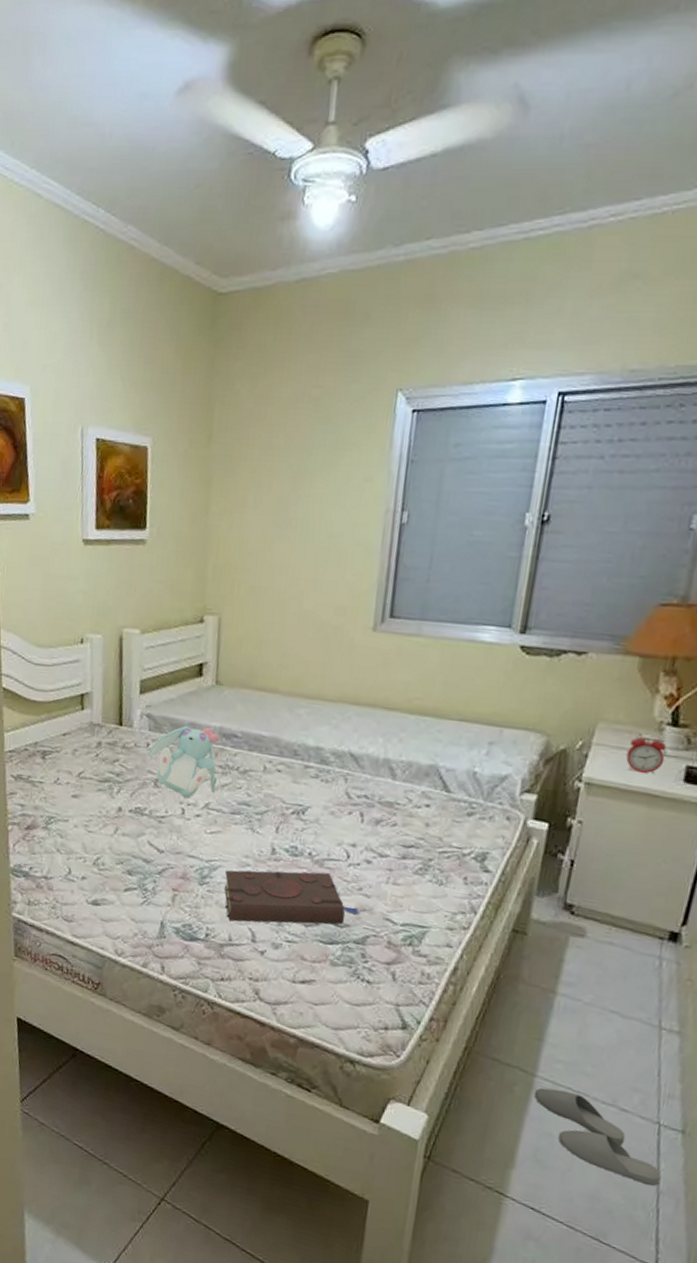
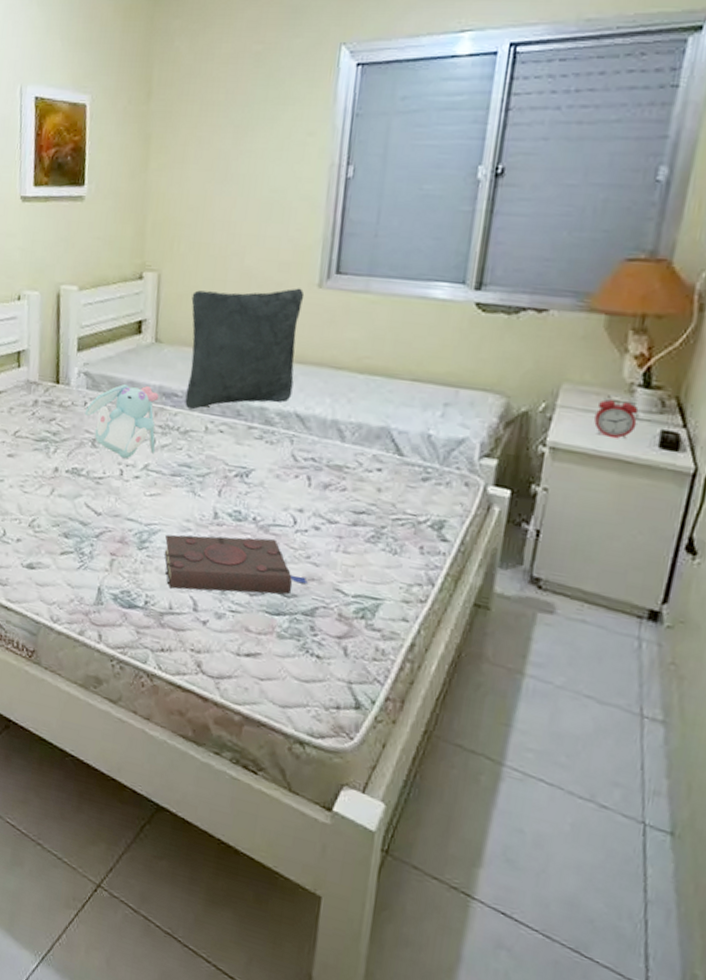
pillow: none [244,631,360,750] -> present [185,288,305,410]
slippers: present [534,1087,662,1186] -> none [502,778,649,894]

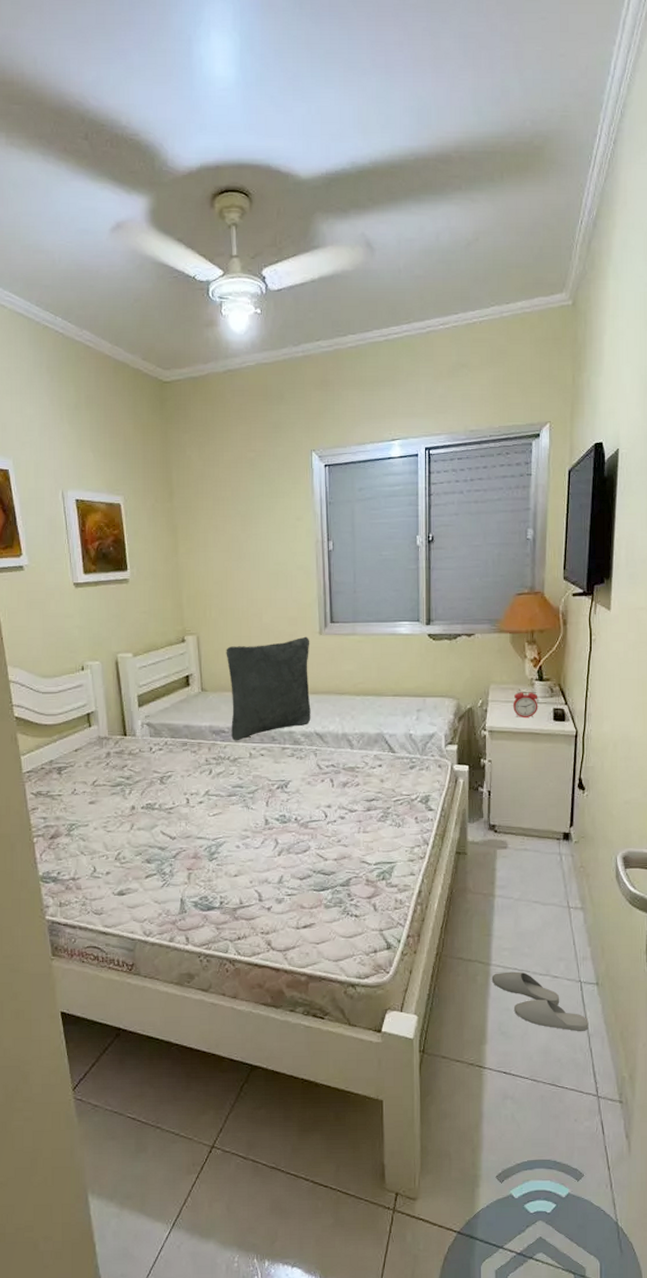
stuffed animal: present [85,383,159,459] -> none [151,728,212,789]
book: present [164,534,309,595] -> none [230,832,342,887]
slippers: none [502,778,649,894] -> present [491,971,589,1031]

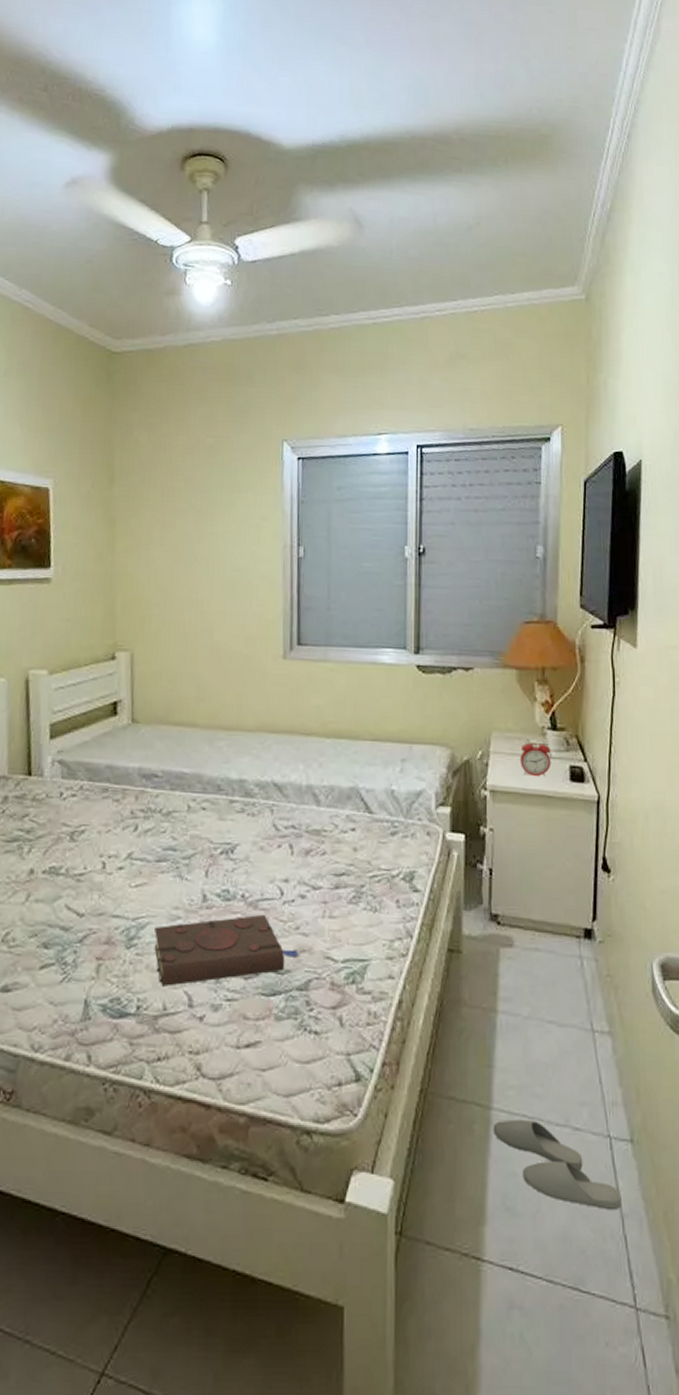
pillow: present [226,636,311,741] -> none [165,660,271,789]
book: none [230,832,342,887] -> present [154,914,301,986]

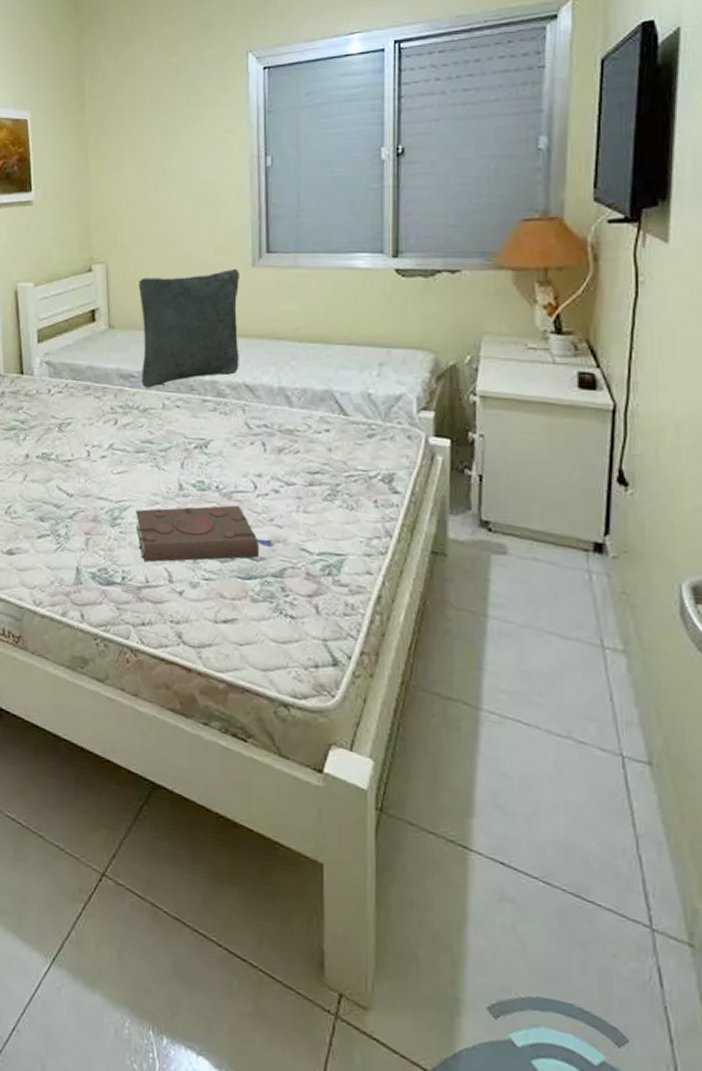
pillow: none [165,660,271,789] -> present [138,268,240,389]
slippers: present [493,1119,622,1209] -> none [482,722,636,829]
alarm clock: present [520,737,551,777] -> none [517,342,555,384]

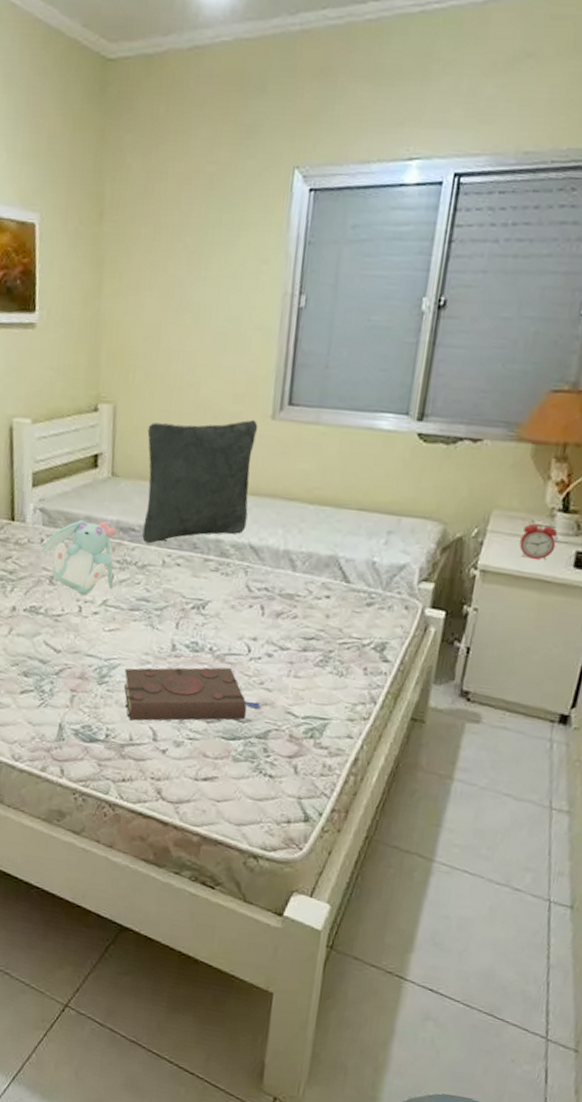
stuffed animal: none [49,369,118,441] -> present [41,519,117,596]
alarm clock: none [517,342,555,384] -> present [519,518,558,561]

